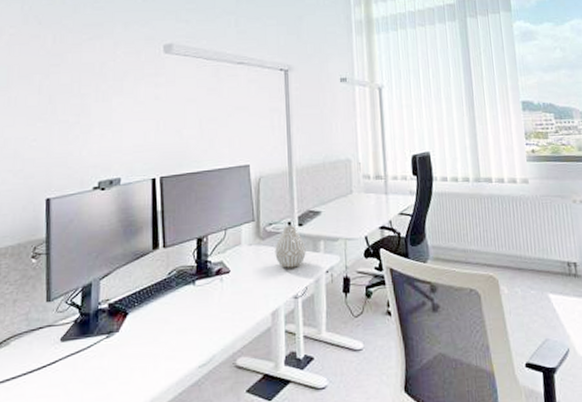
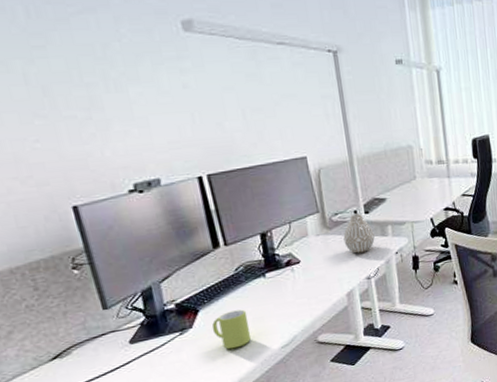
mug: none [136,317,172,361] -> present [211,309,252,349]

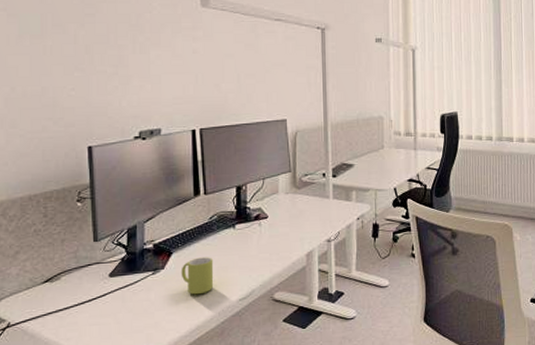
vase: present [343,213,375,254] -> none [310,176,339,215]

